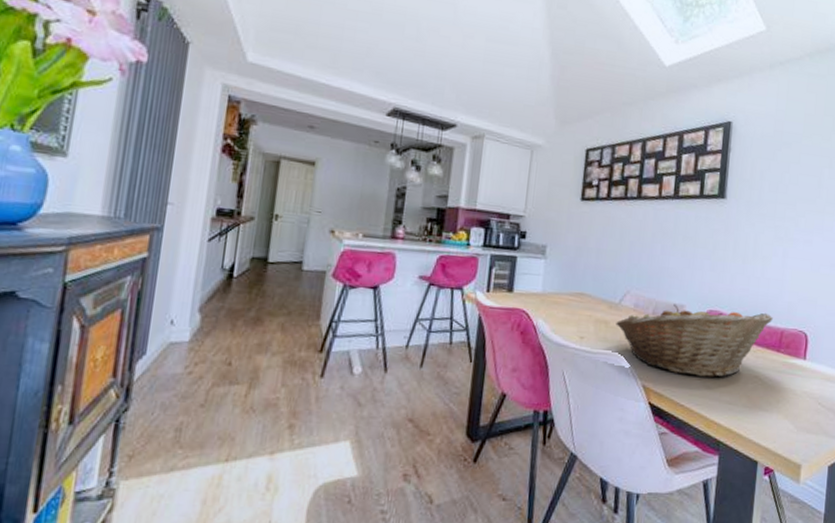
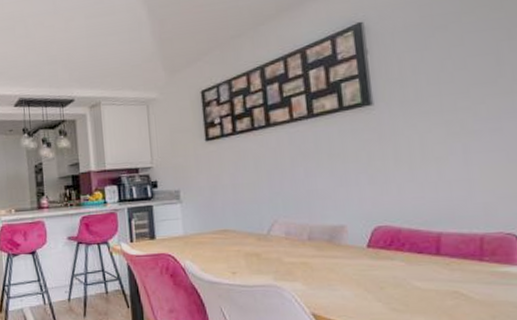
fruit basket: present [616,303,773,378] -> none [268,219,465,300]

